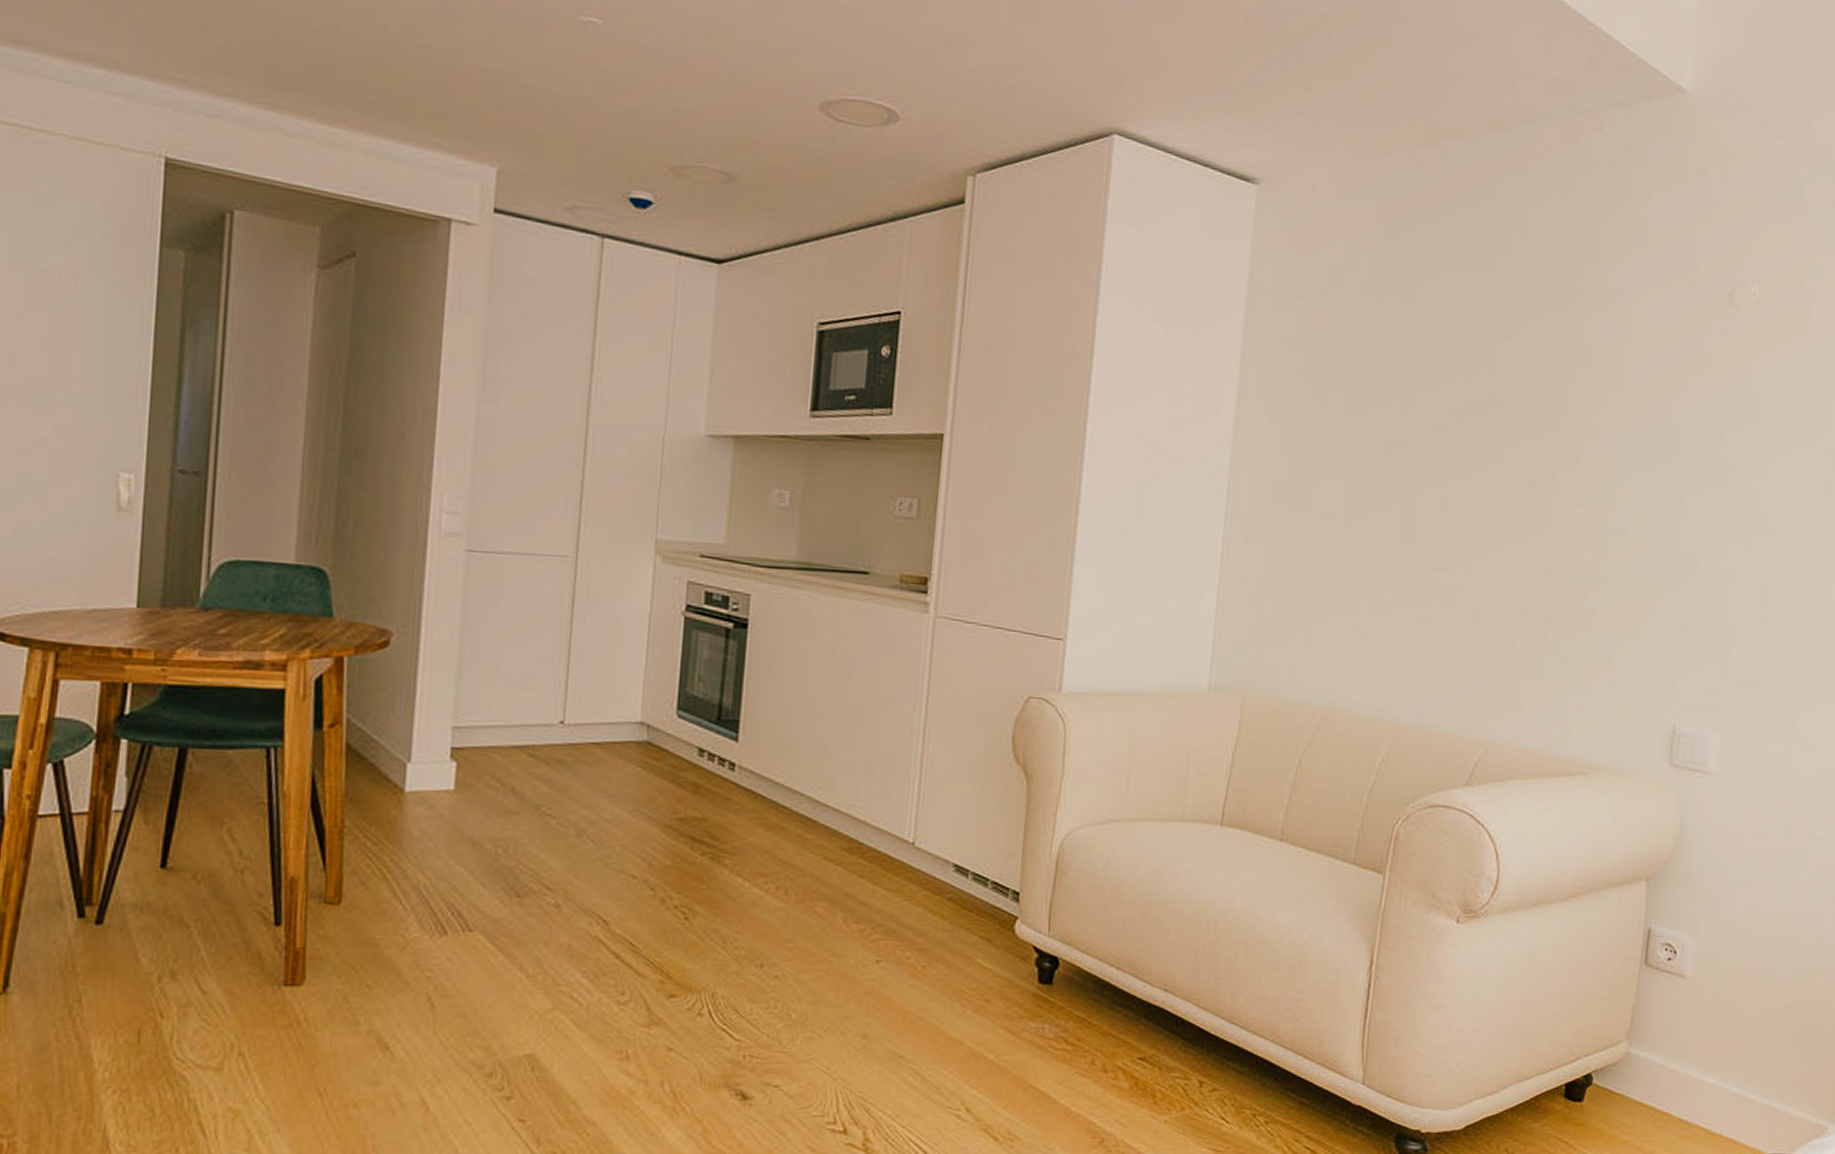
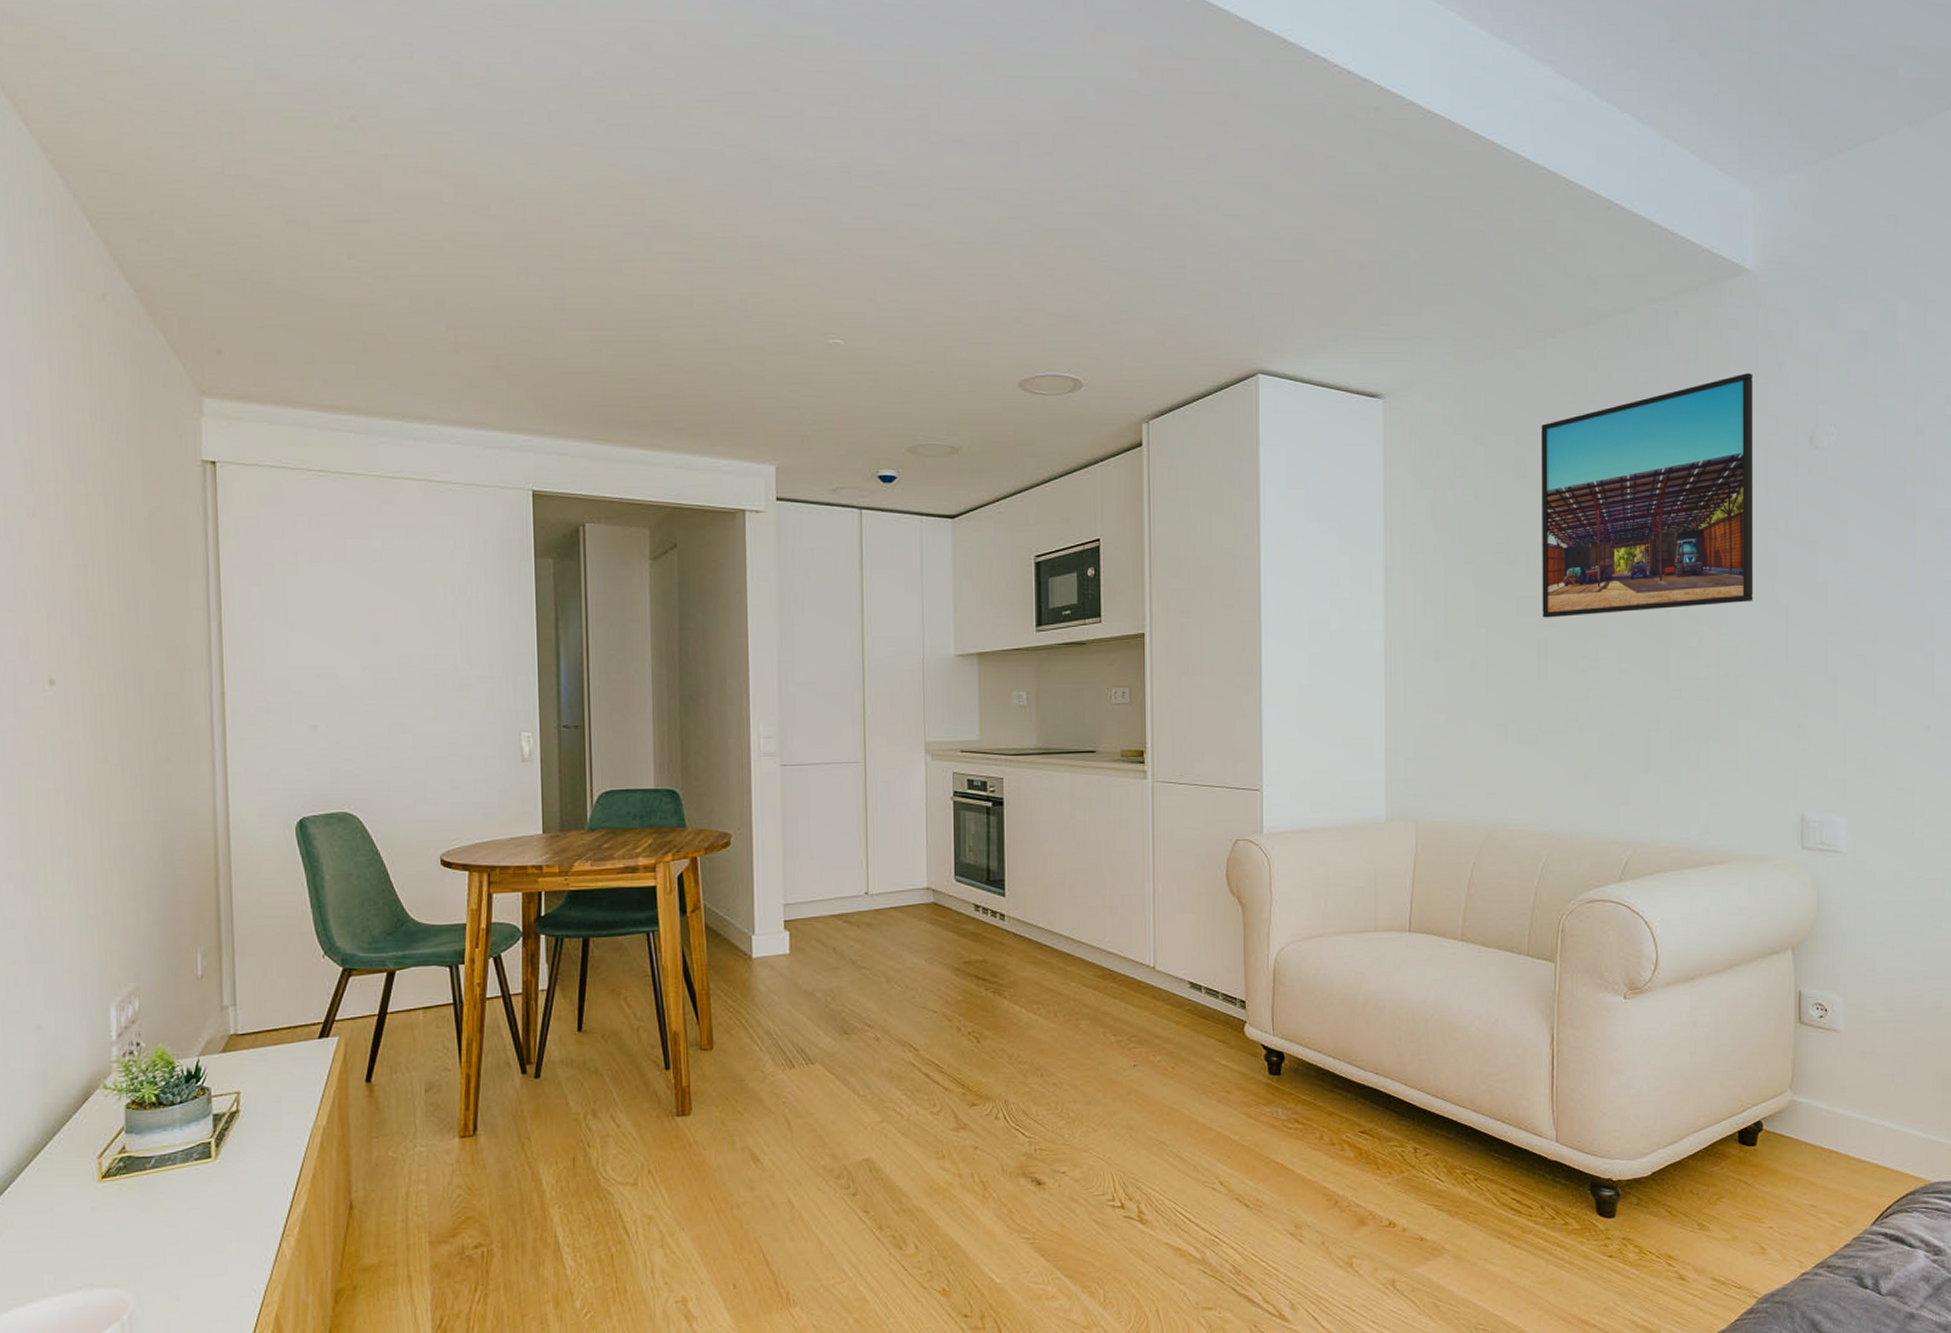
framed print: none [1413,210,1676,476] -> present [1541,373,1754,618]

